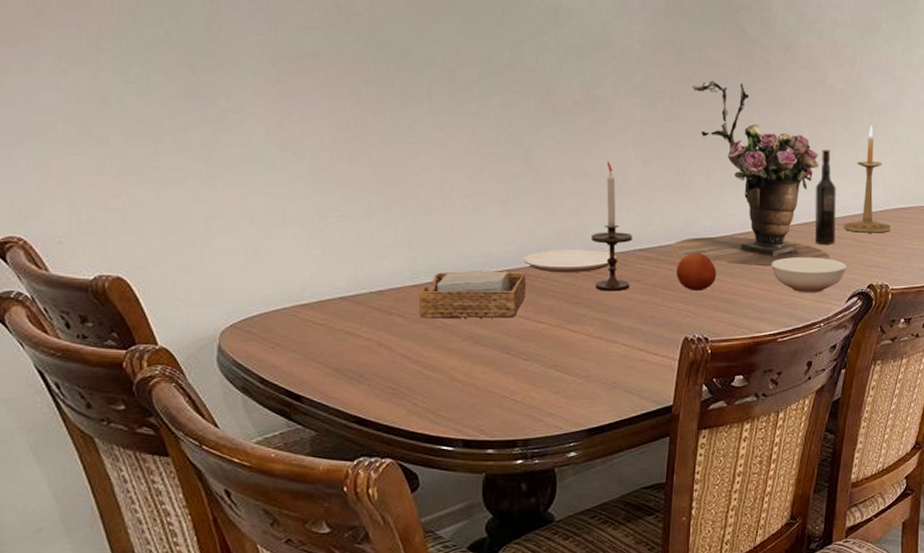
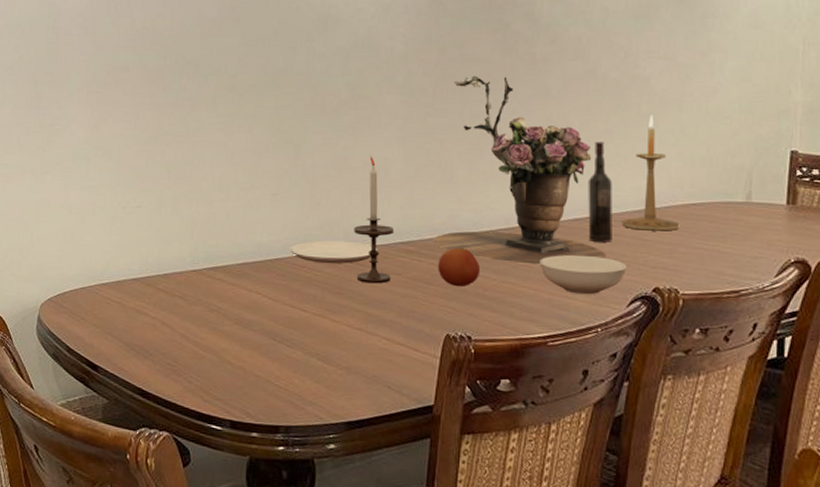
napkin holder: present [418,270,527,319] -> none [197,258,293,305]

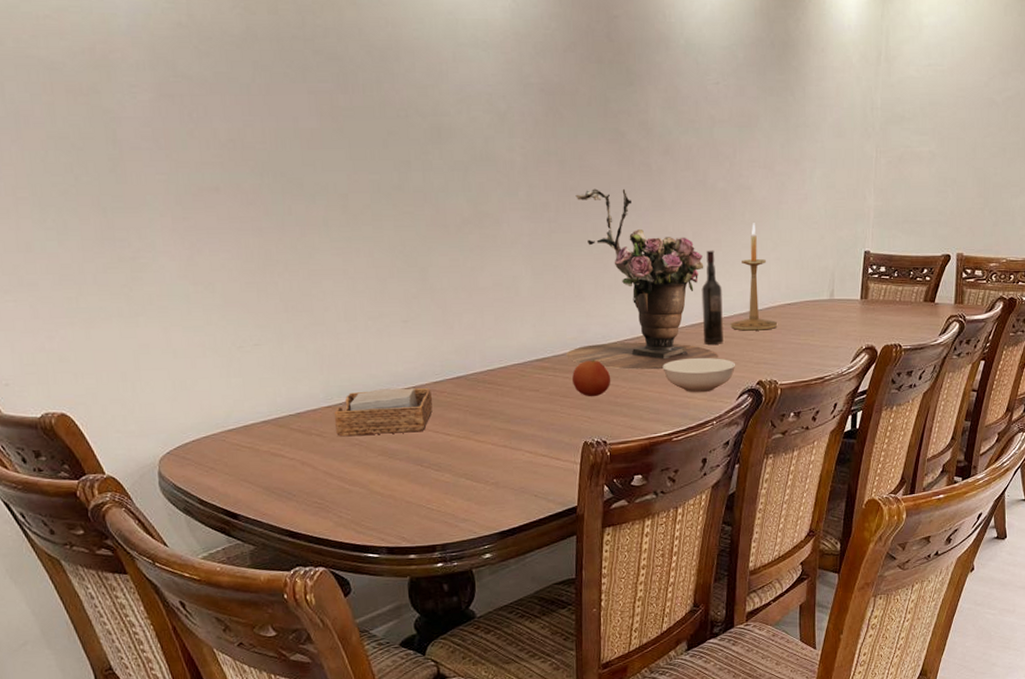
napkin holder: none [197,258,293,305] -> present [333,388,433,437]
plate: present [289,240,378,264] -> none [426,363,515,387]
candlestick: present [354,155,394,284] -> none [490,275,529,402]

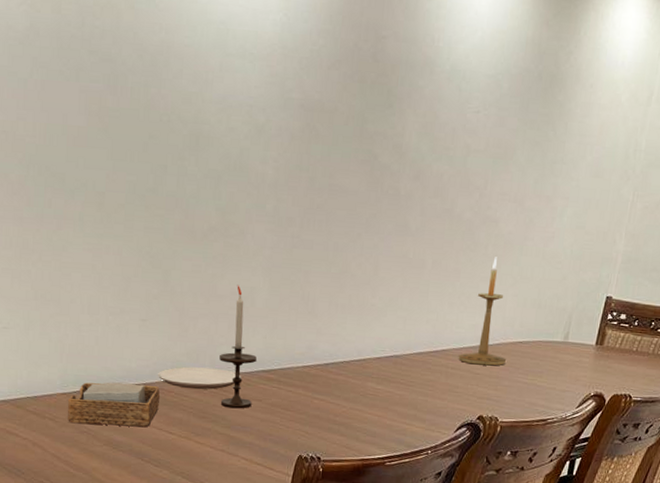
plate: none [426,363,515,387] -> present [157,366,242,390]
candlestick: none [490,275,529,402] -> present [219,284,257,409]
flower arrangement: present [566,188,719,370] -> none [292,208,443,394]
fruit: present [572,359,611,397] -> none [295,376,333,413]
bowl: present [662,357,736,393] -> none [385,385,459,422]
wine bottle: present [701,250,723,345] -> none [429,280,455,375]

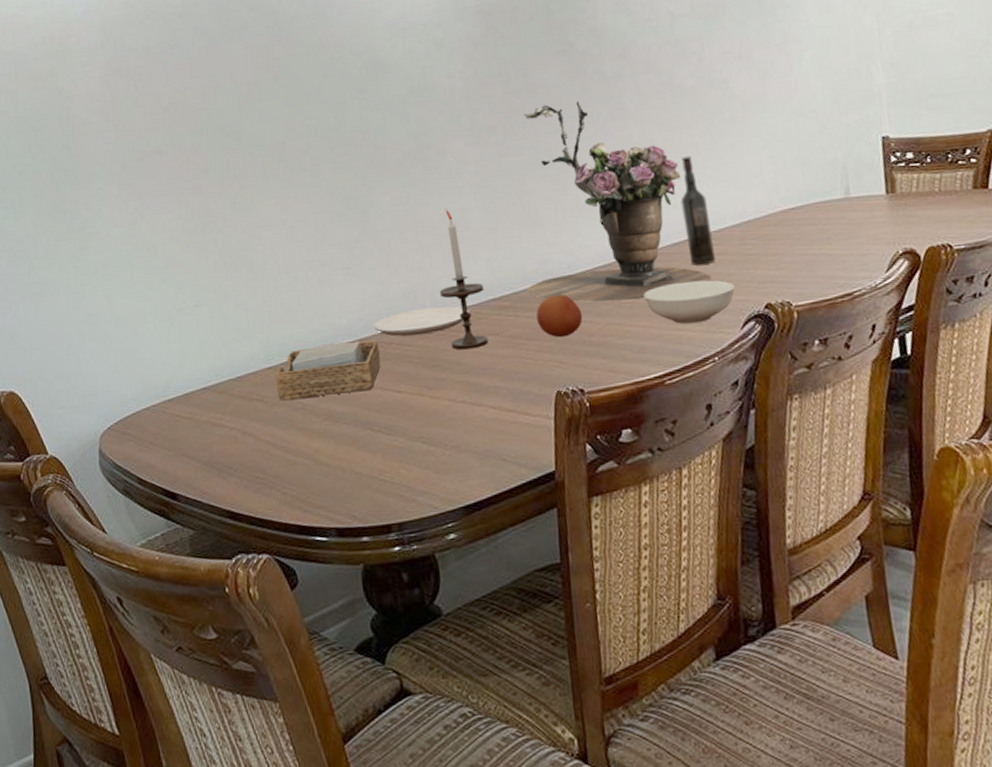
flower arrangement: none [292,208,443,394] -> present [523,100,712,302]
fruit: none [295,376,333,413] -> present [536,293,583,338]
bowl: none [385,385,459,422] -> present [643,280,735,325]
wine bottle: none [429,280,455,375] -> present [680,156,716,265]
candlestick: present [458,257,506,366] -> none [721,120,781,246]

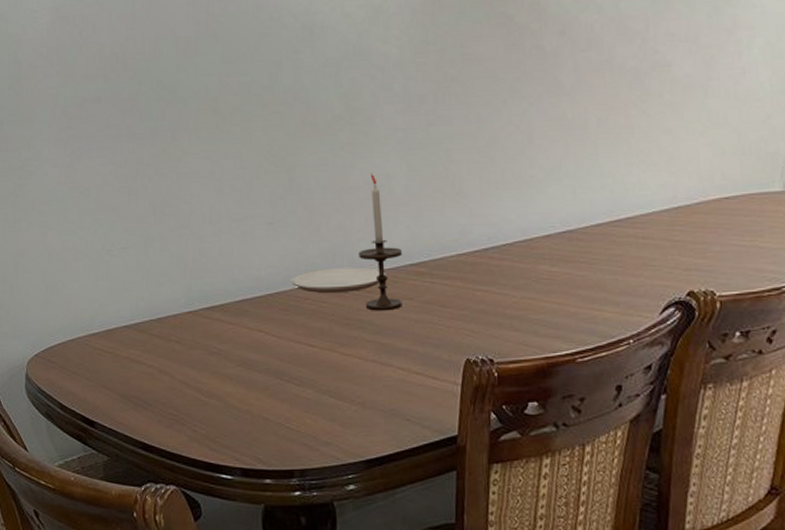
napkin holder: present [275,340,381,401] -> none [193,294,296,345]
flower arrangement: present [523,100,712,302] -> none [445,74,635,277]
fruit: present [536,293,583,338] -> none [452,264,499,308]
bowl: present [643,280,735,325] -> none [562,262,658,305]
wine bottle: present [680,156,716,265] -> none [609,137,640,247]

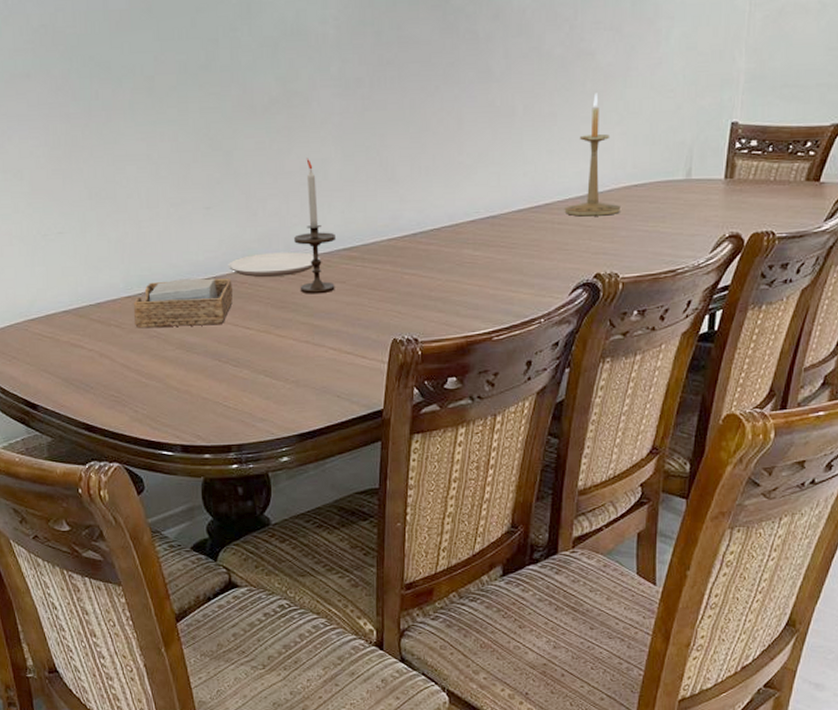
napkin holder: none [193,294,296,345] -> present [133,278,233,329]
candlestick: none [648,104,711,231] -> present [564,93,620,217]

